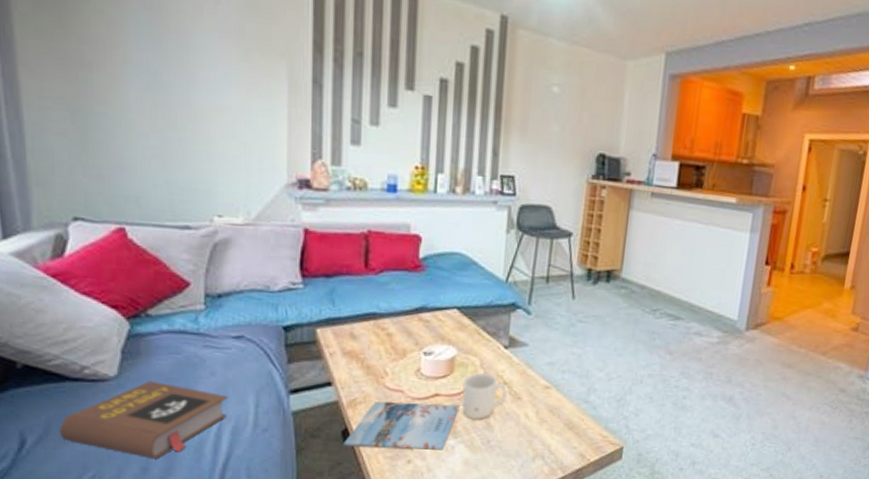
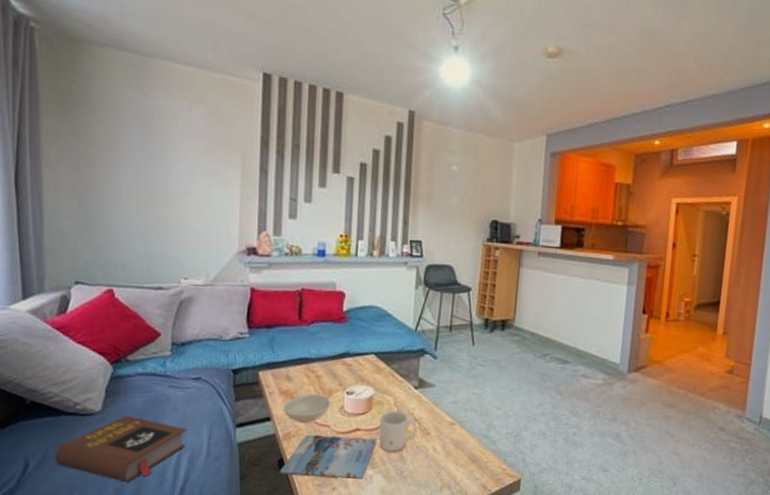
soup bowl: none [347,355,405,388] -> present [283,394,331,423]

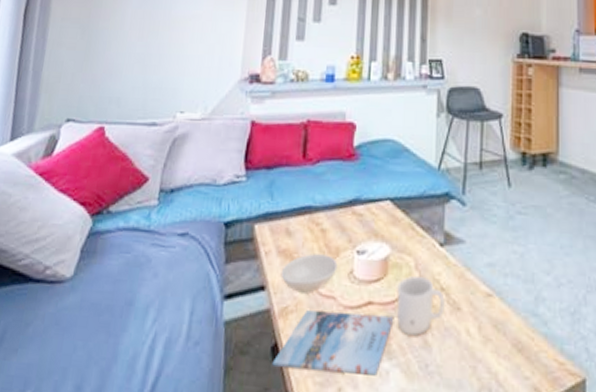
book: present [55,415,187,483] -> none [12,282,167,377]

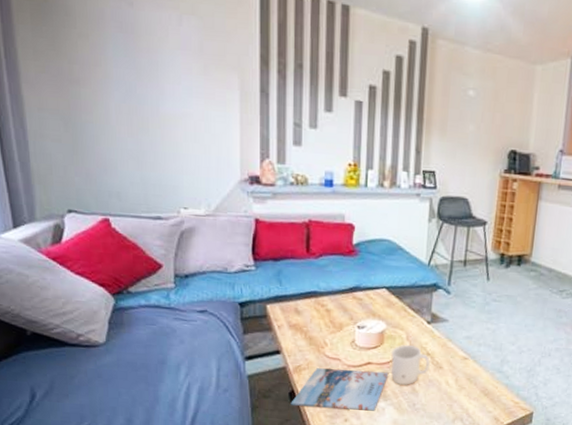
soup bowl: present [281,254,338,294] -> none [293,328,342,356]

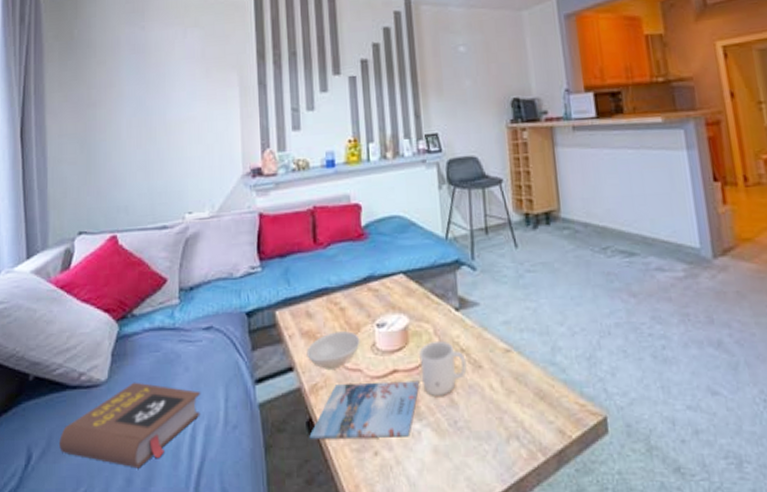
book: none [61,347,195,413] -> present [59,382,201,469]
soup bowl: none [293,328,342,356] -> present [306,331,360,369]

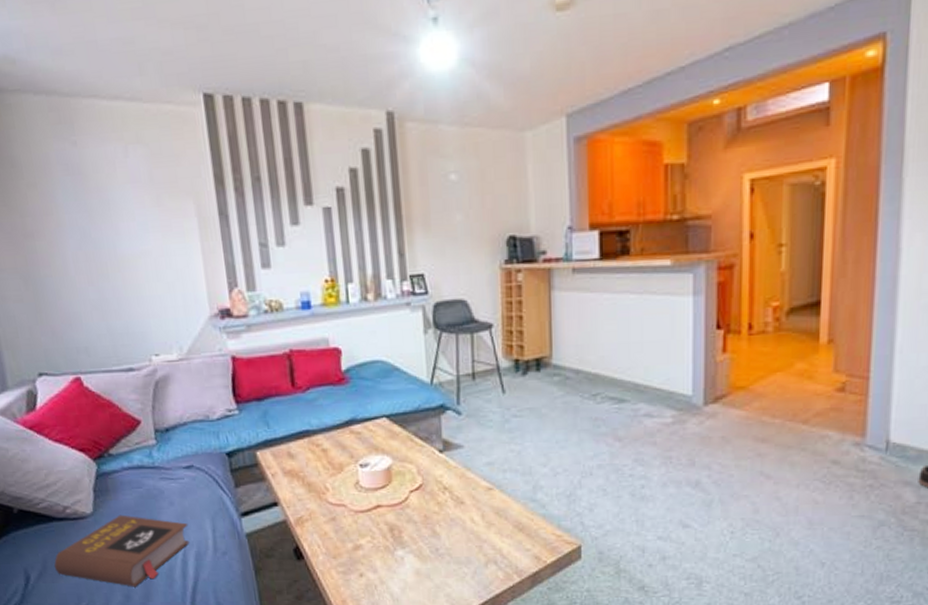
soup bowl: present [306,331,360,369] -> none [290,471,344,504]
magazine: present [309,380,420,439] -> none [297,514,403,563]
mug: present [418,340,468,396] -> none [401,479,450,528]

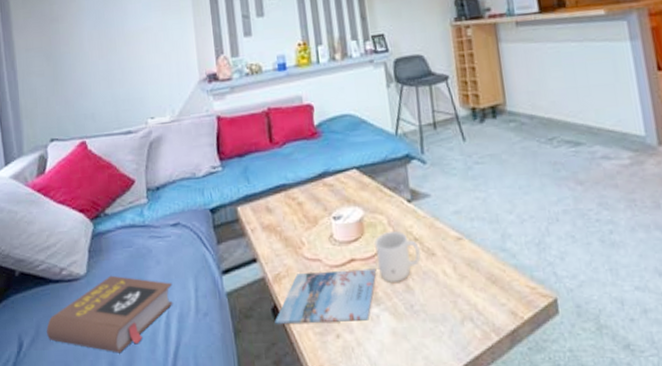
magazine: none [297,514,403,563] -> present [275,268,377,324]
mug: none [401,479,450,528] -> present [373,230,422,282]

